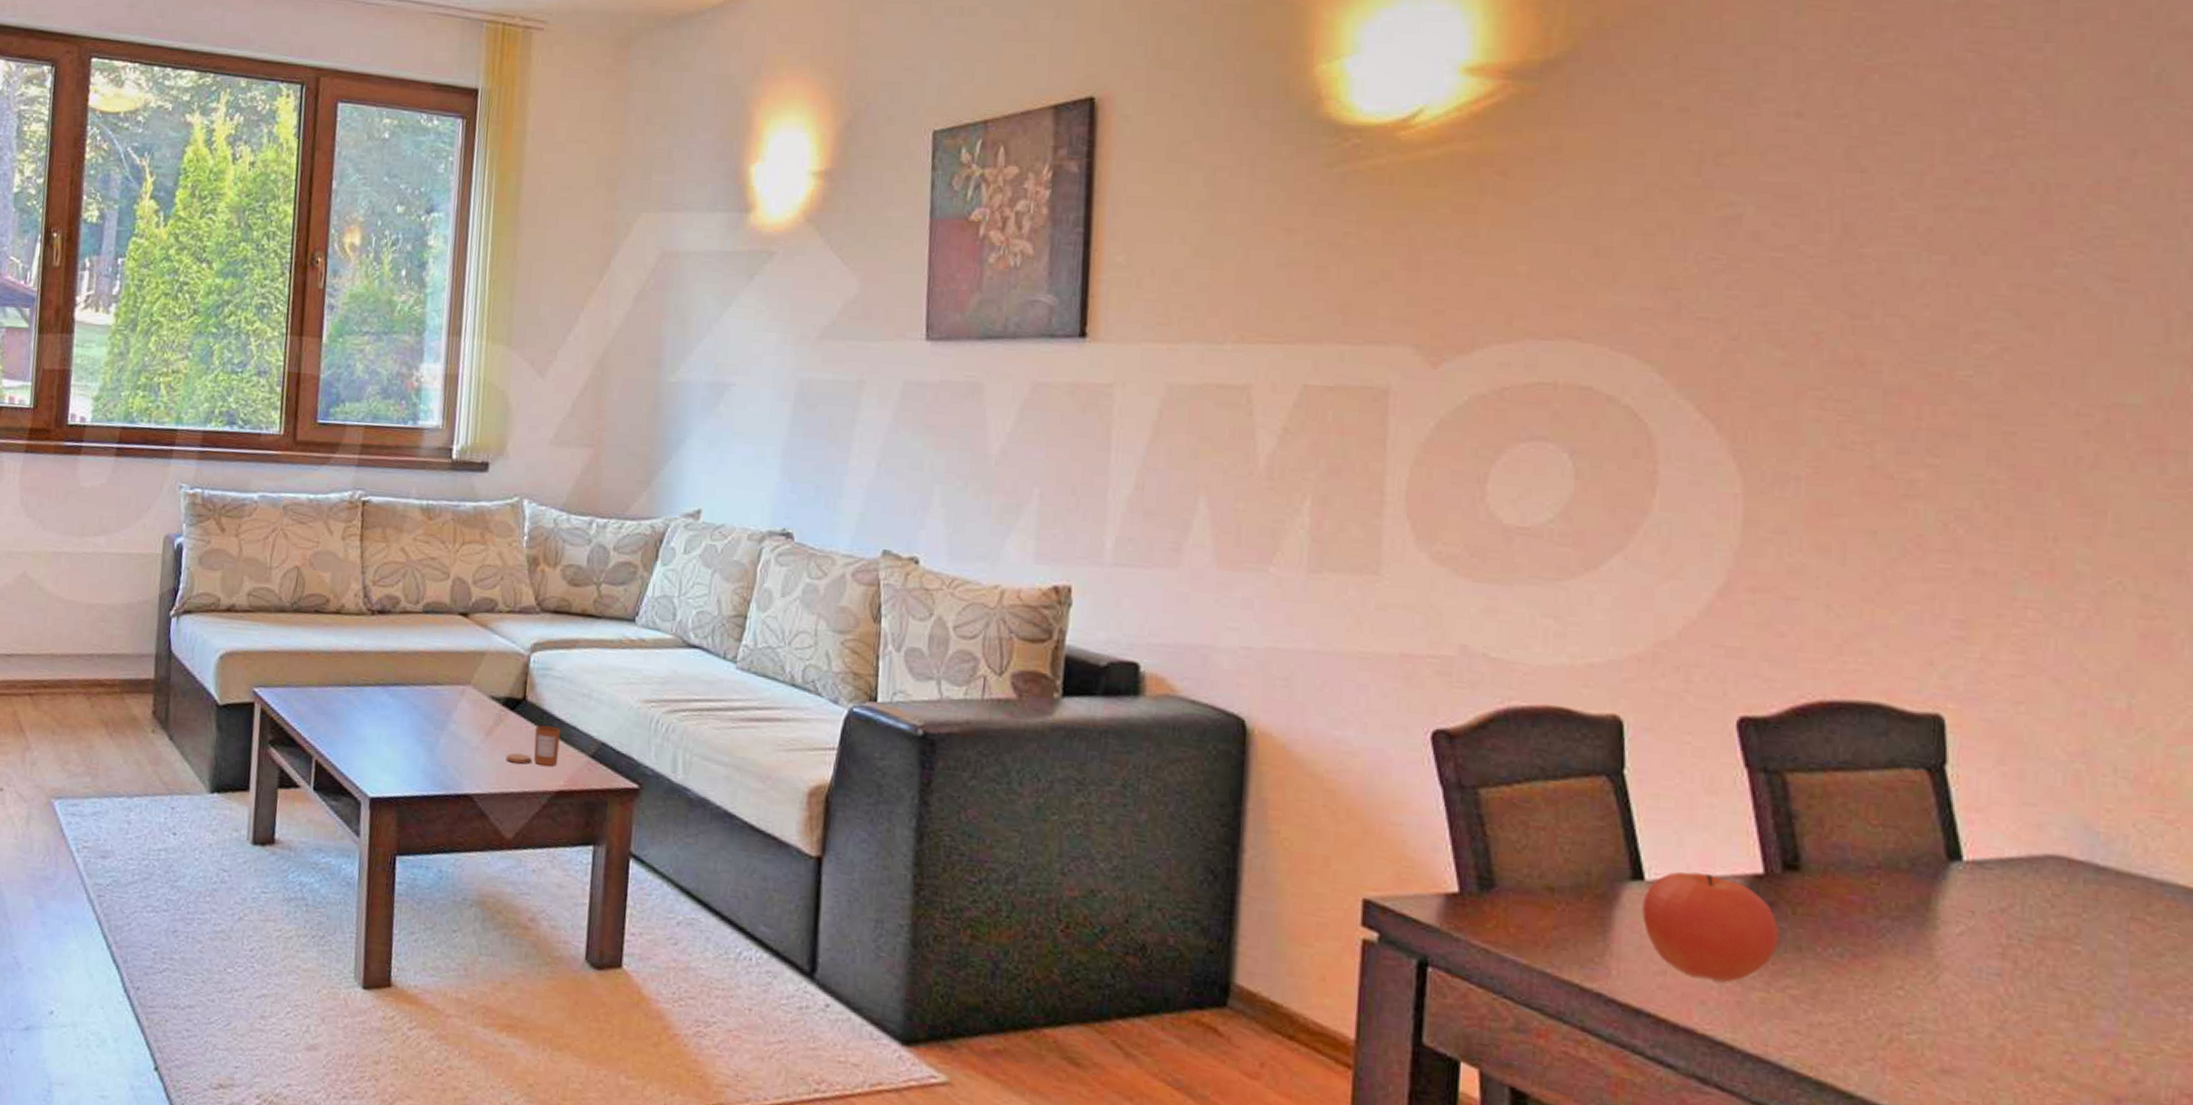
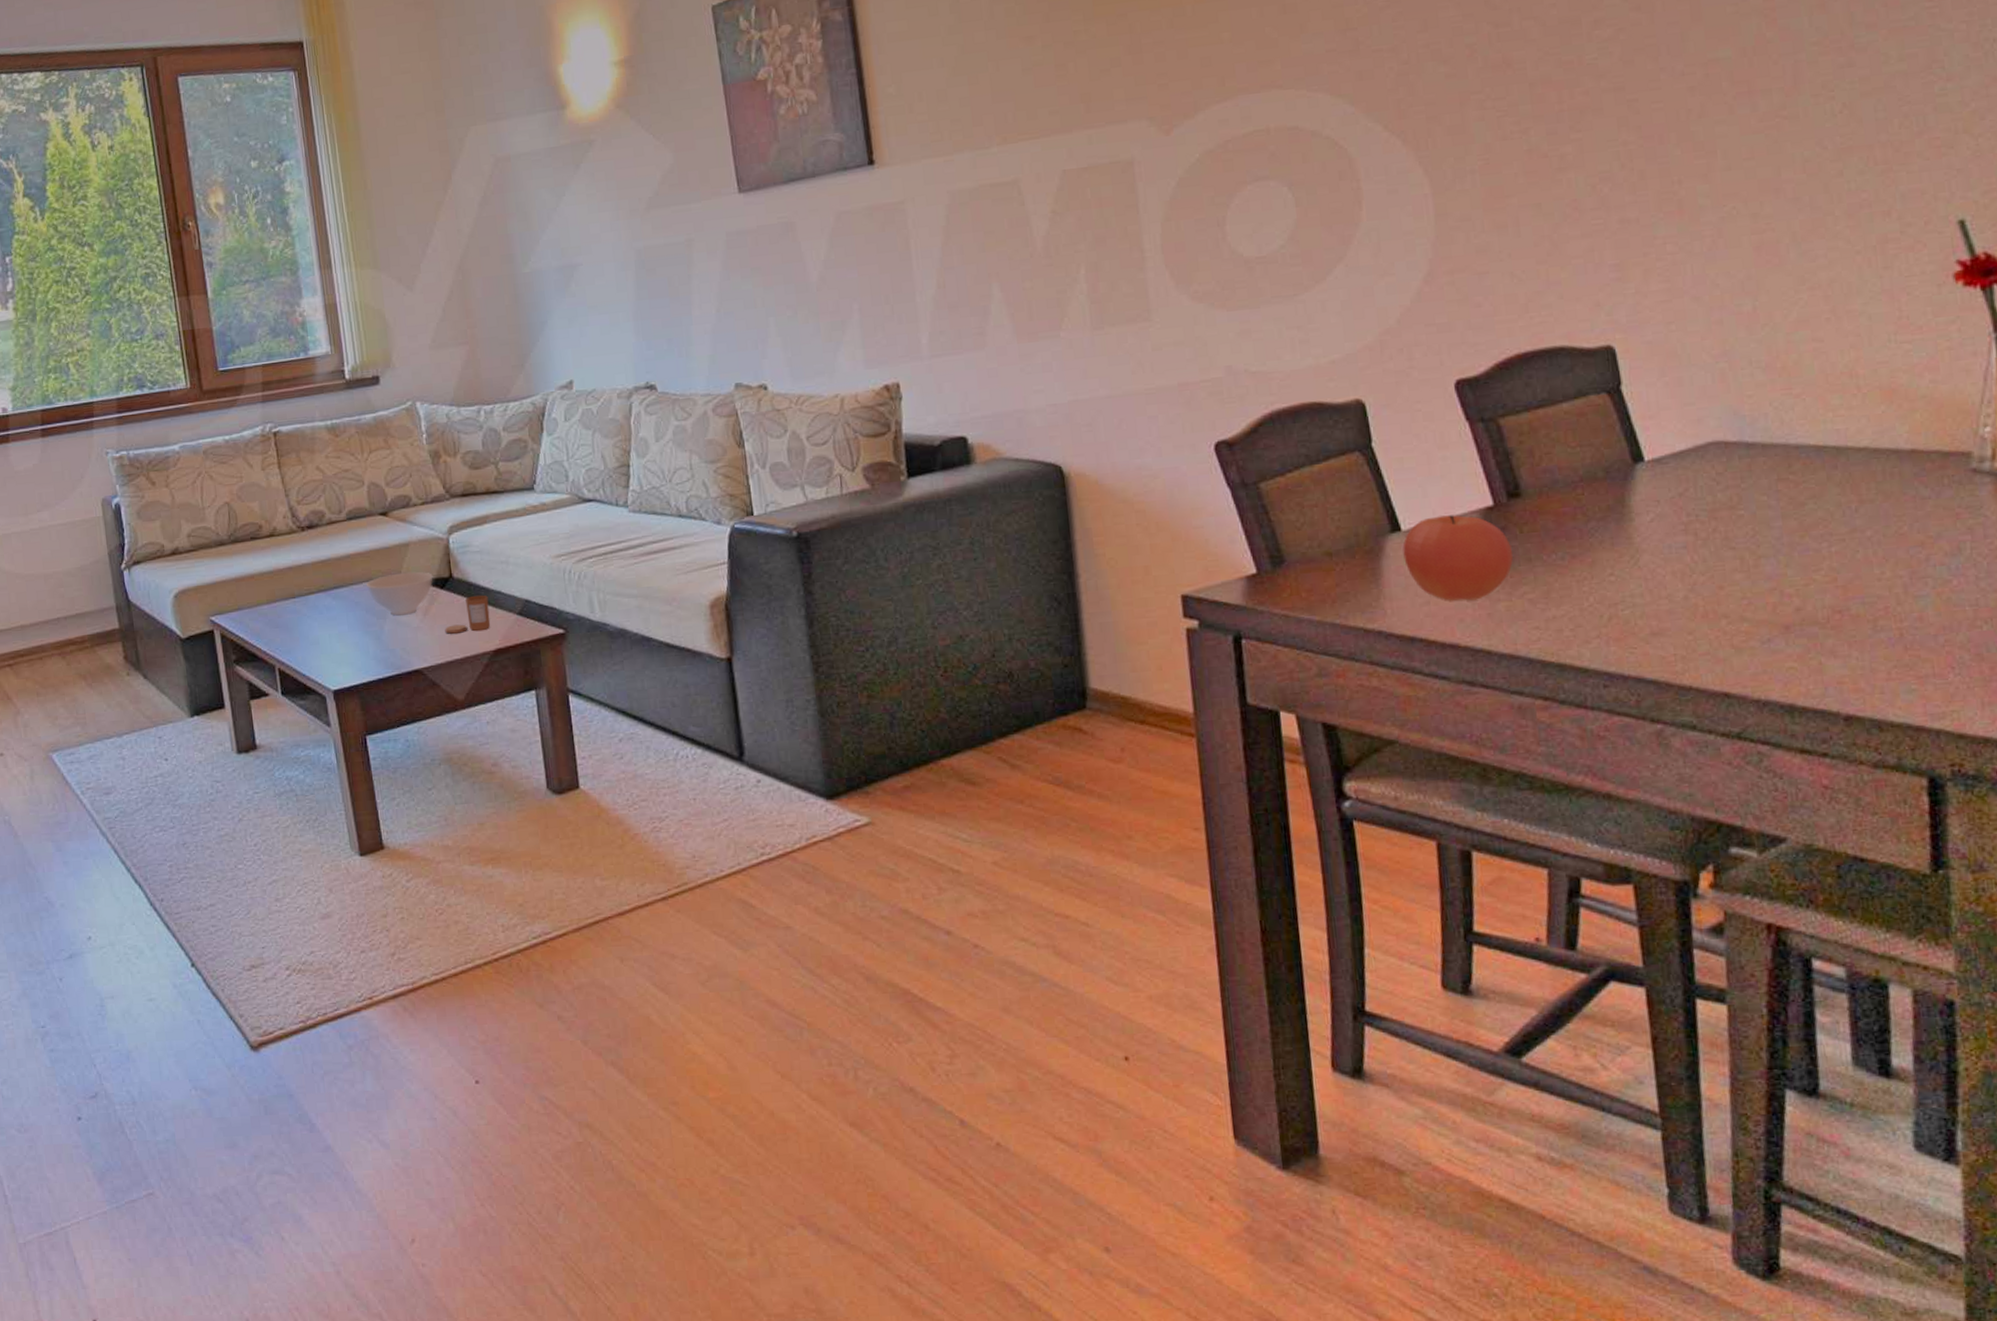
bowl: none [429,682,505,732] -> present [365,572,433,616]

